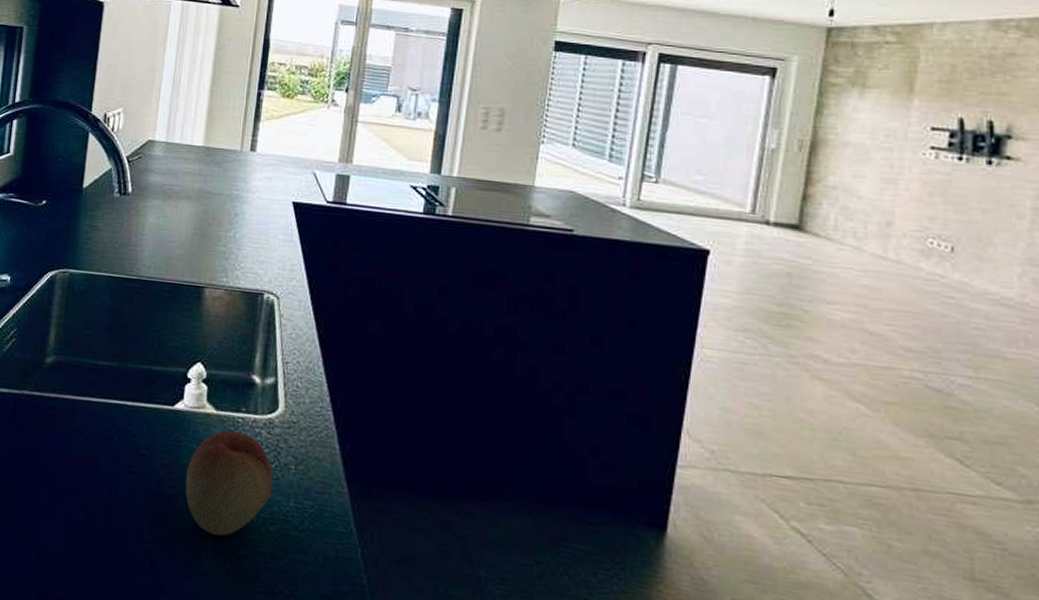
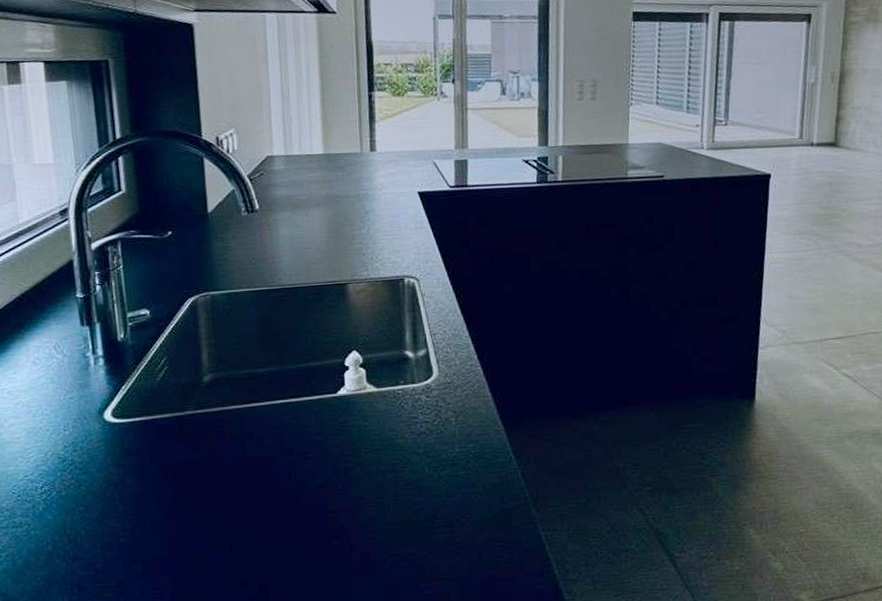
fruit: present [185,430,274,536] -> none [358,401,439,492]

